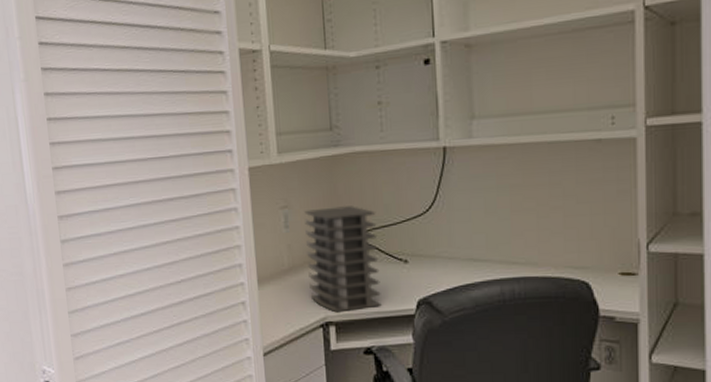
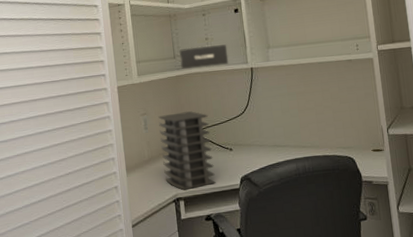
box: none [338,111,411,146] -> present [179,44,229,69]

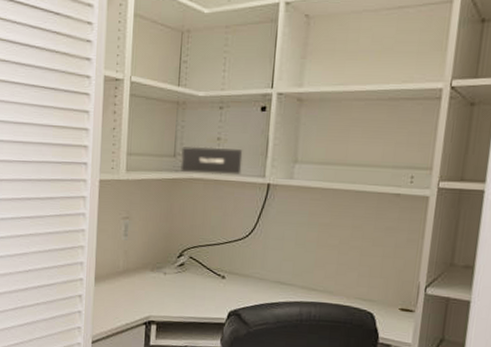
file organizer: present [158,111,216,191] -> none [139,223,204,314]

